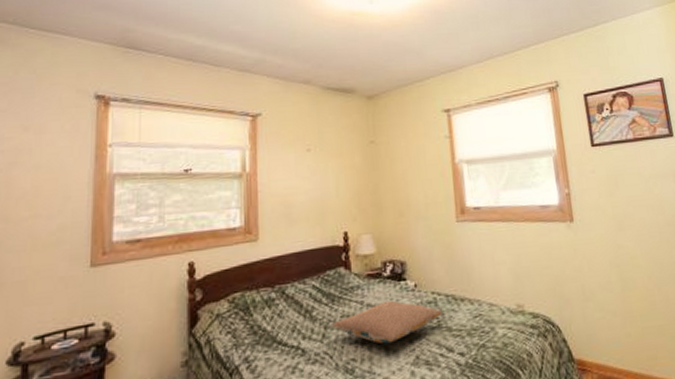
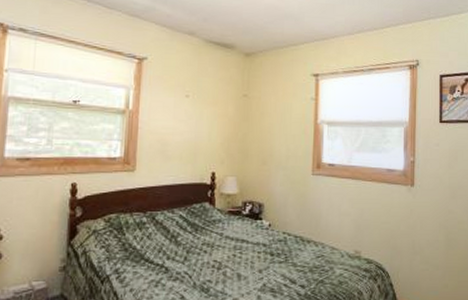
pillow: present [332,300,443,345] -> none [194,235,291,271]

